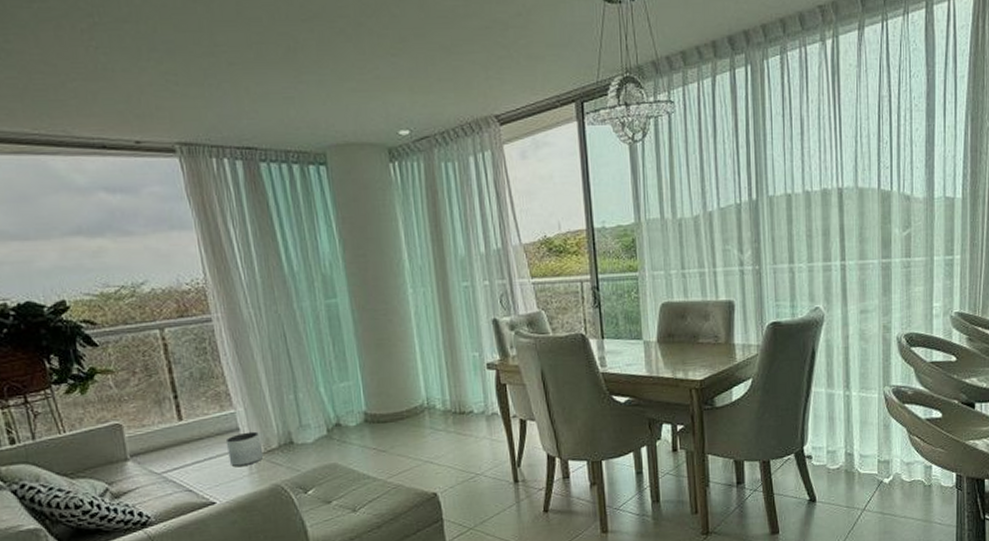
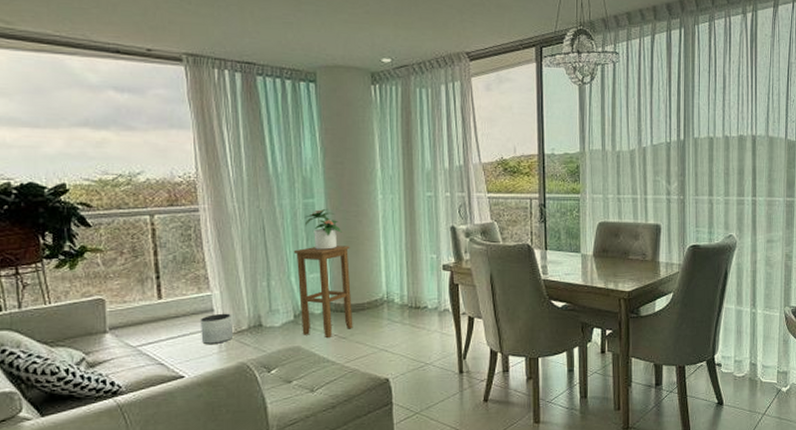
stool: none [319,349,393,453] -> present [293,246,353,339]
potted plant: none [328,308,371,355] -> present [304,208,342,250]

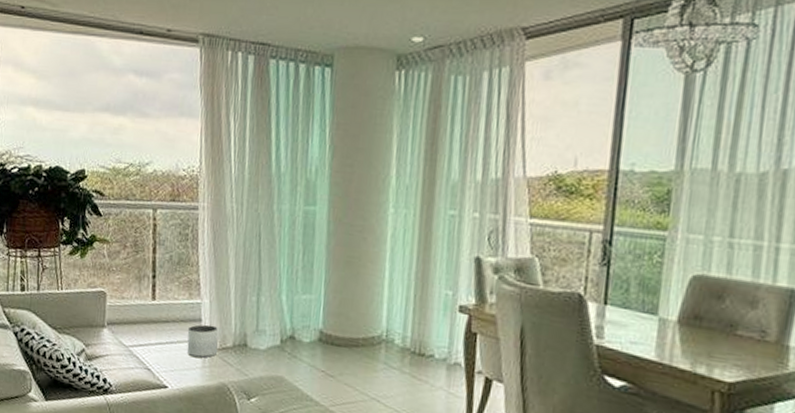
stool: present [293,246,353,339] -> none [287,262,350,374]
potted plant: present [304,208,342,250] -> none [302,219,343,269]

